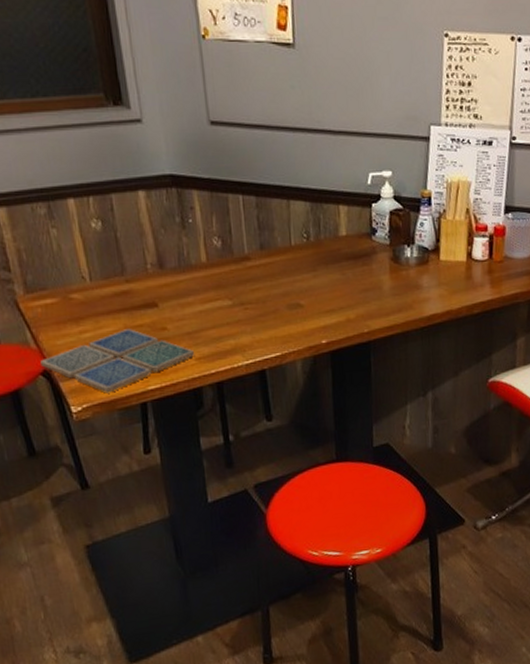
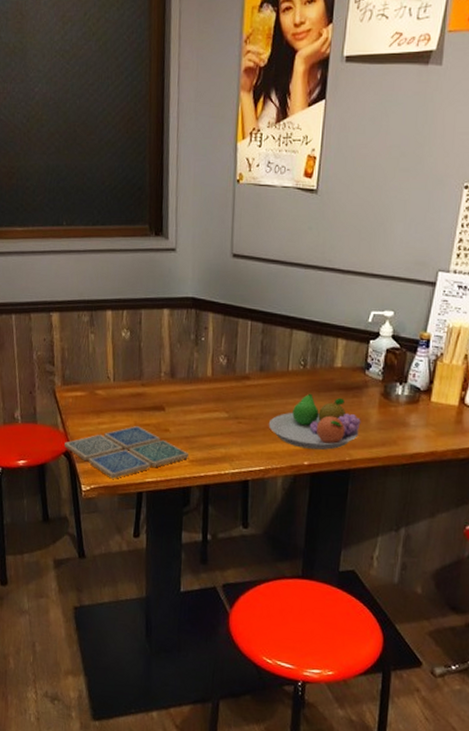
fruit bowl: none [277,267,374,327] -> present [268,393,361,450]

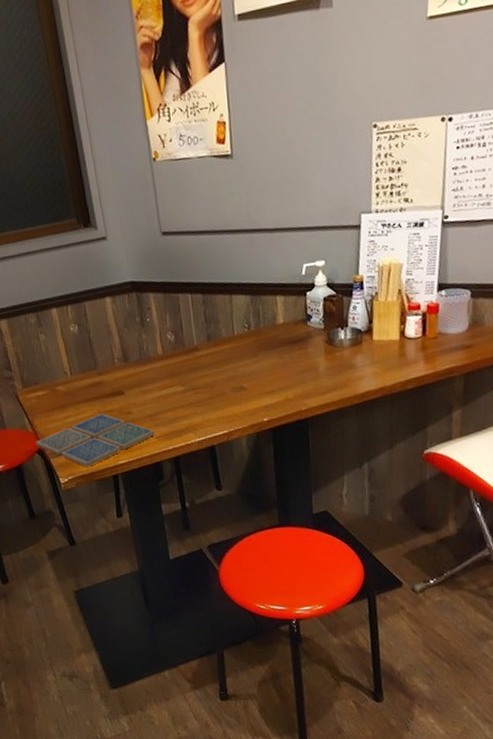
fruit bowl: present [268,393,361,450] -> none [224,352,311,407]

